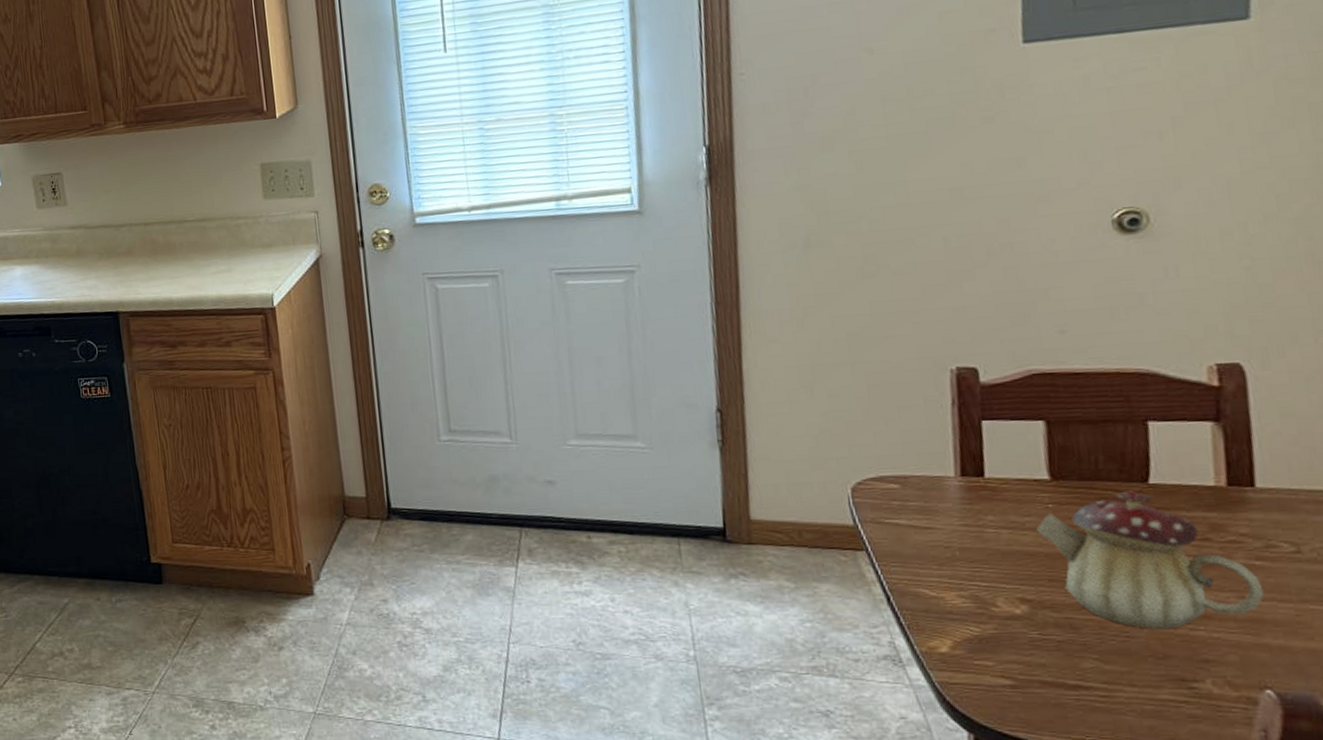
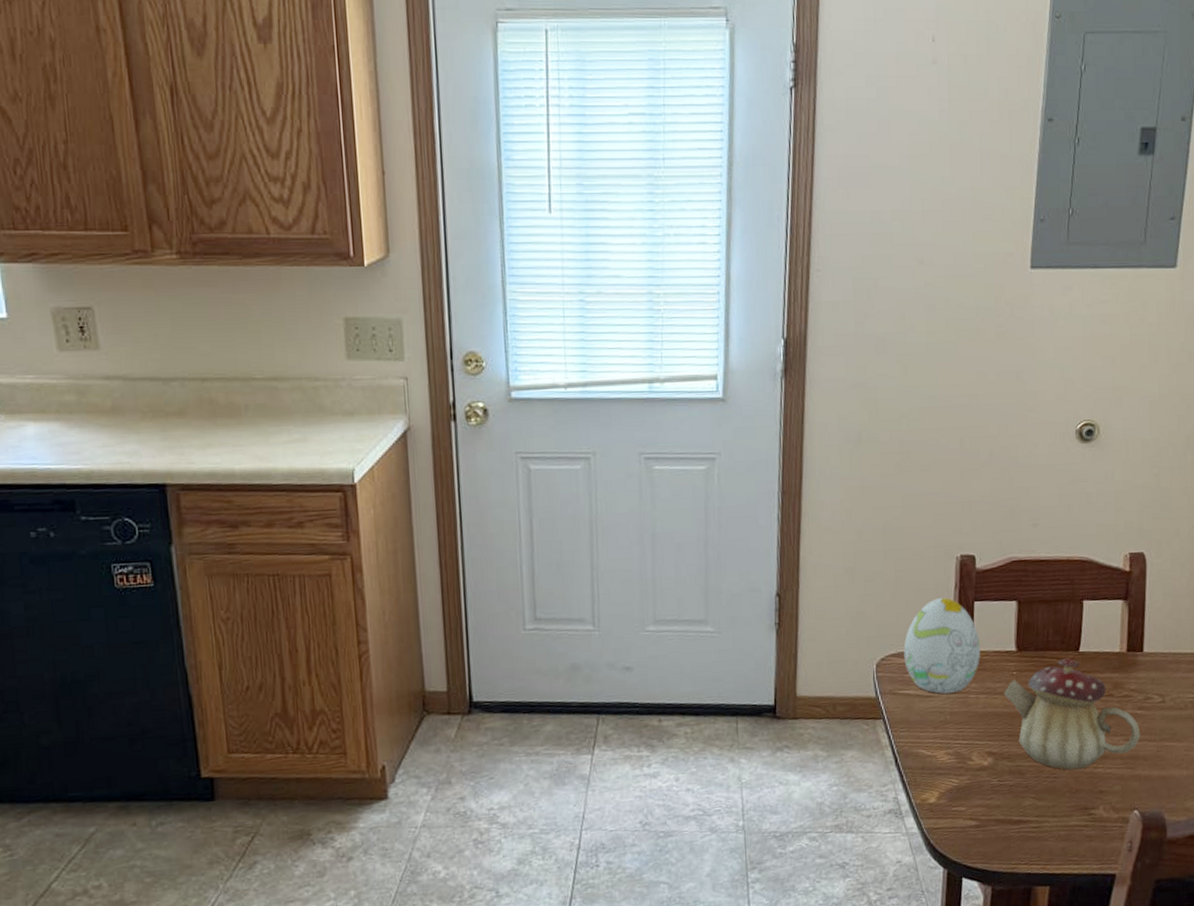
decorative egg: none [887,415,997,526] -> present [904,597,980,694]

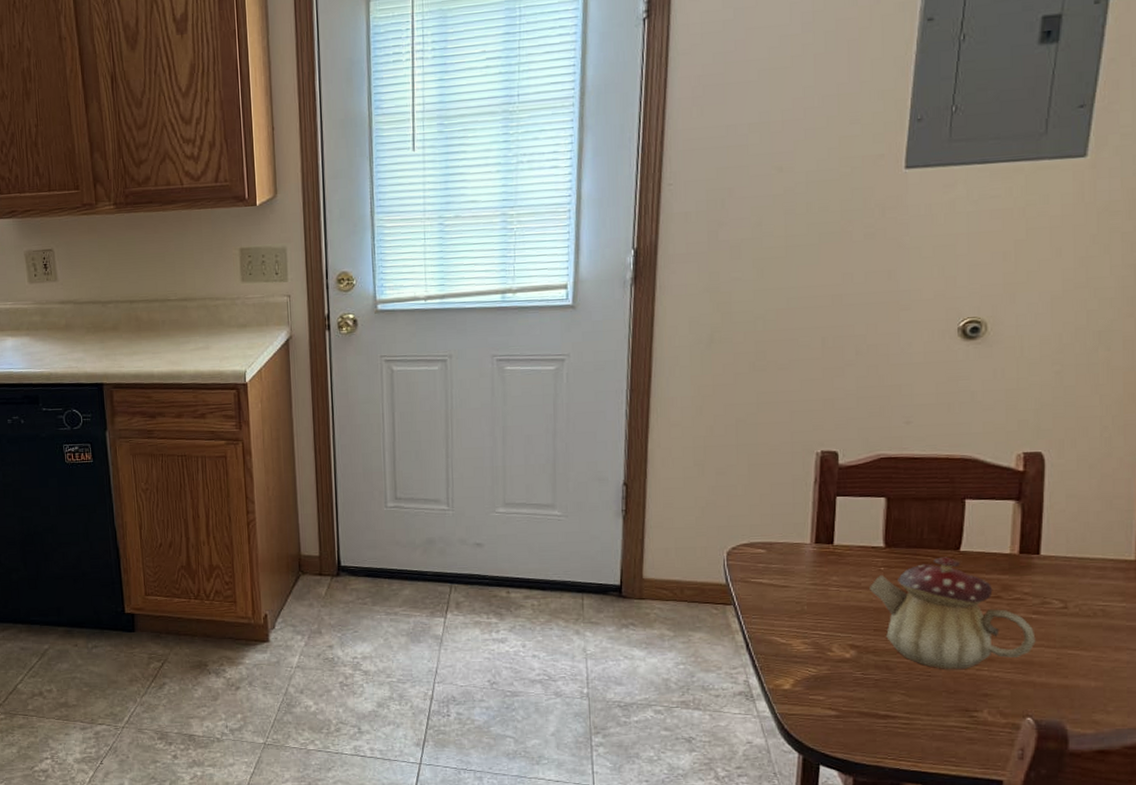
decorative egg: present [904,597,980,694] -> none [757,492,842,585]

